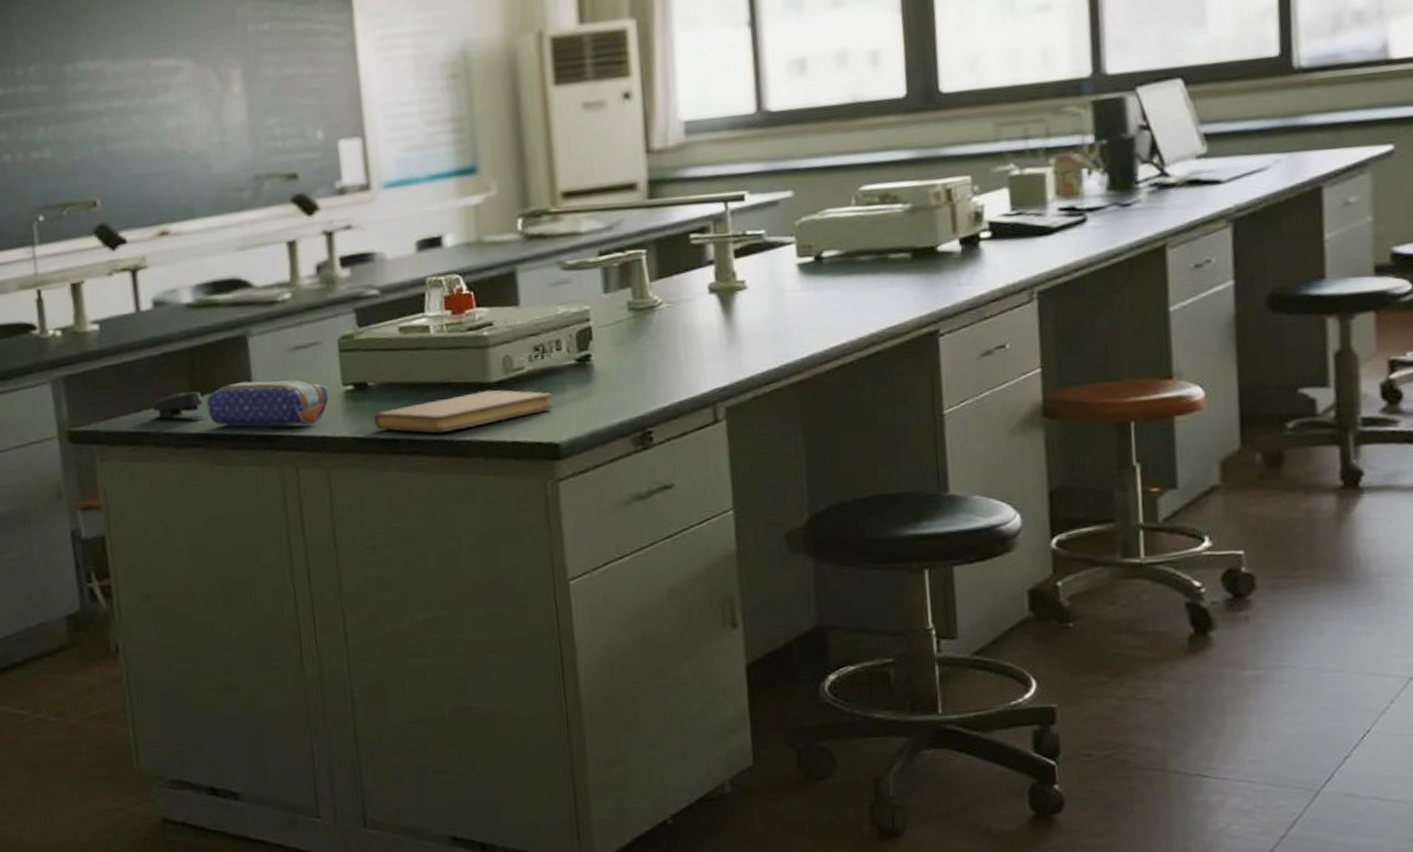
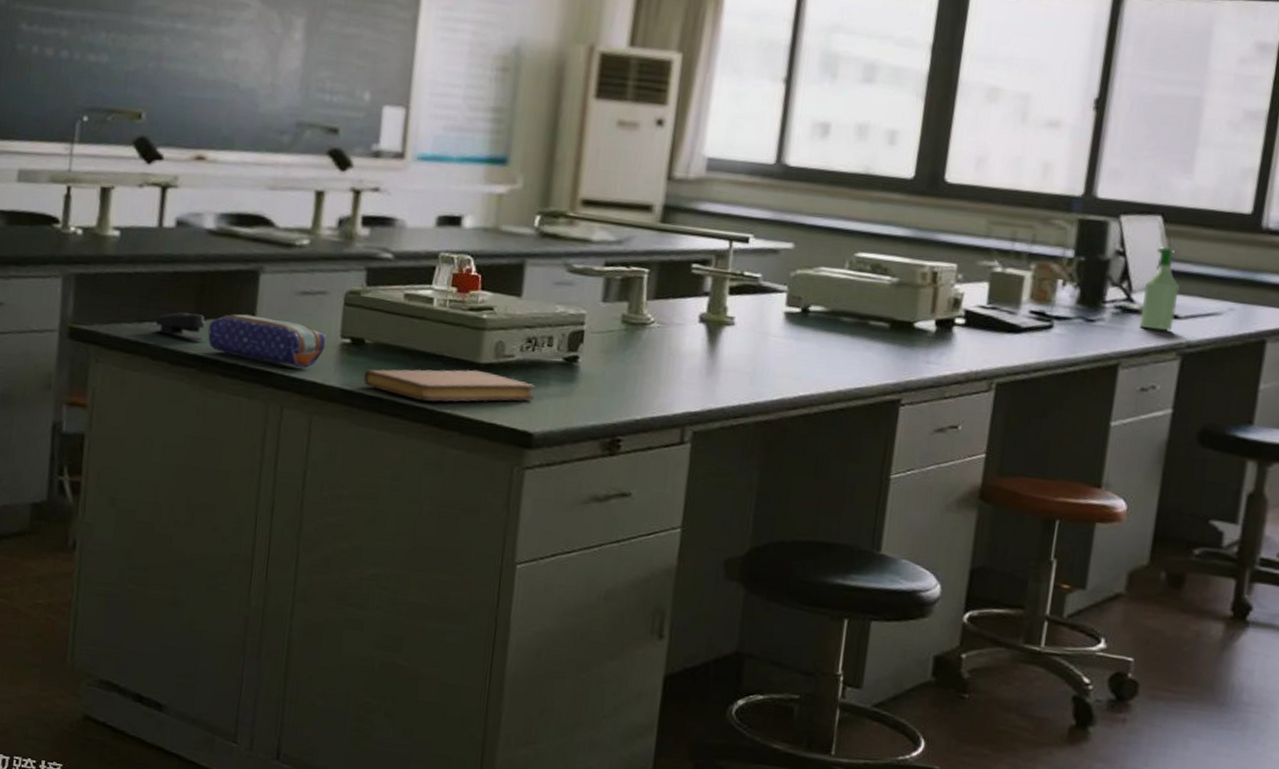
spray bottle: none [1177,111,1217,202] -> present [1139,247,1180,332]

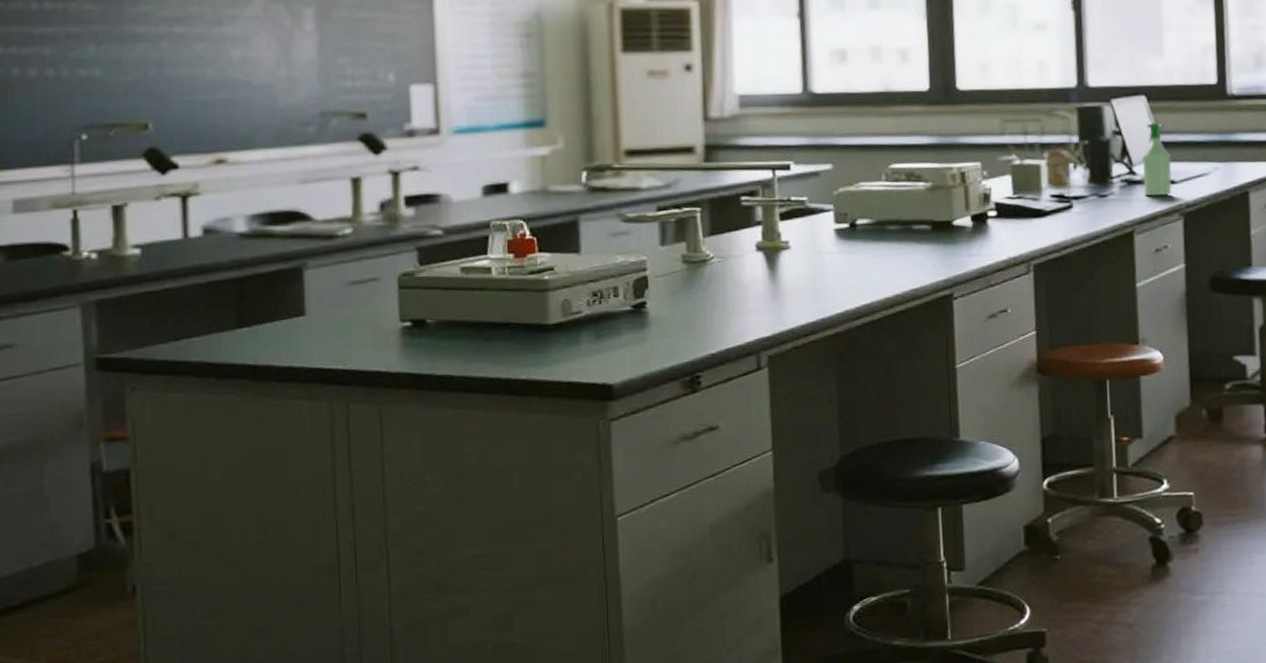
stapler: present [154,312,206,341] -> none [194,322,252,350]
pencil case: present [207,314,326,368] -> none [254,313,385,360]
notebook: present [364,369,535,402] -> none [431,331,609,372]

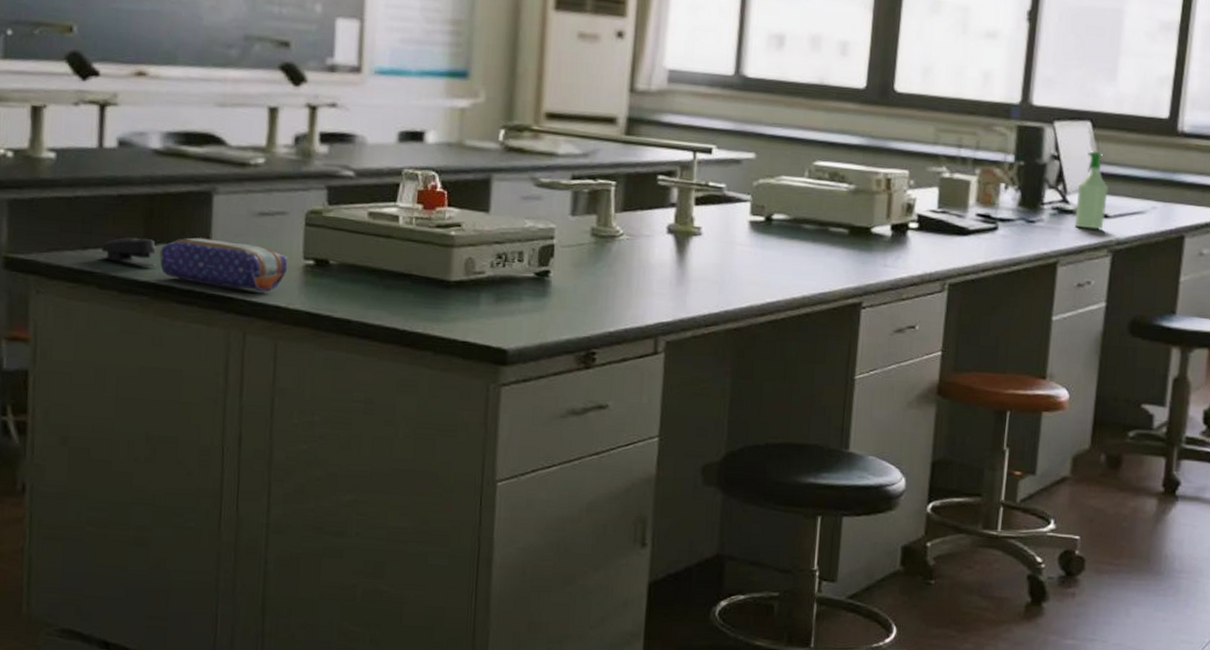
stapler: none [194,322,252,350] -> present [100,237,157,267]
pencil case: none [254,313,385,360] -> present [159,237,288,292]

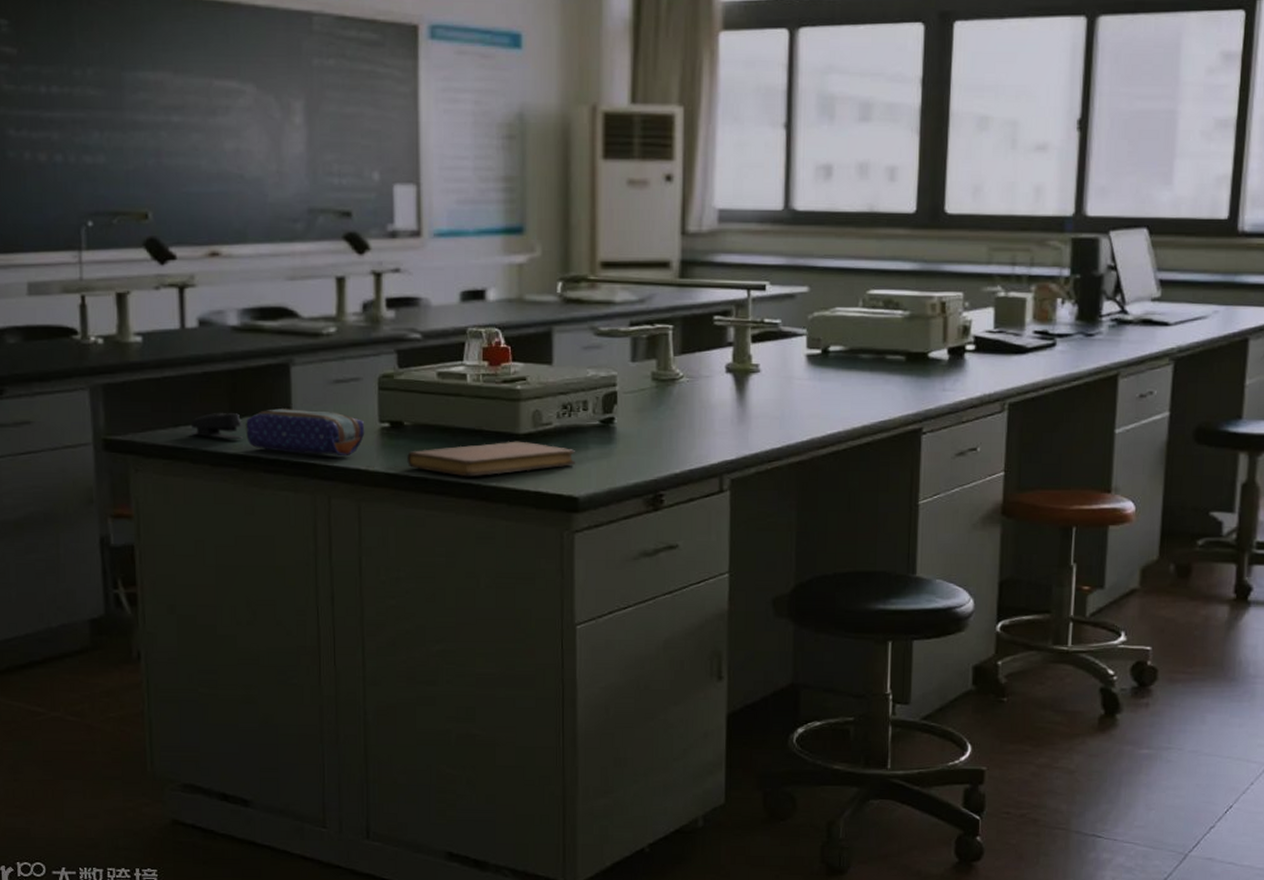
notebook: none [330,287,508,322] -> present [407,441,576,477]
spray bottle: present [1074,151,1109,230] -> none [1134,258,1168,338]

